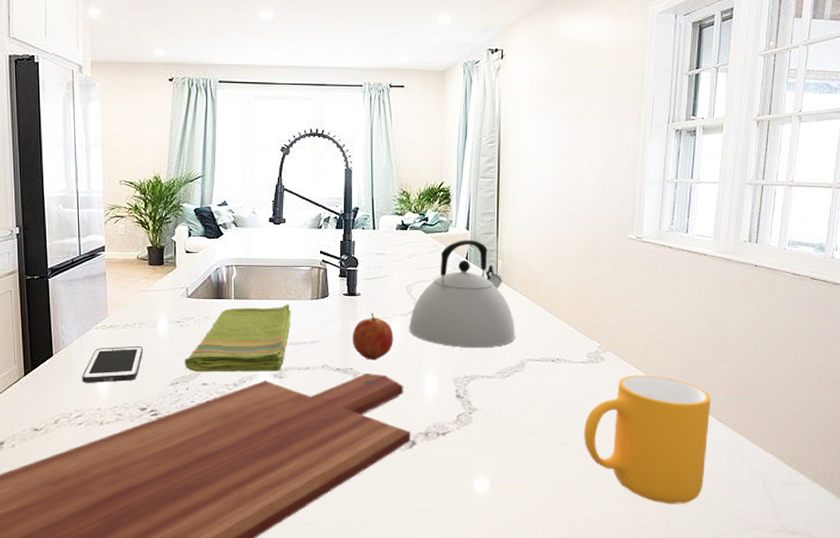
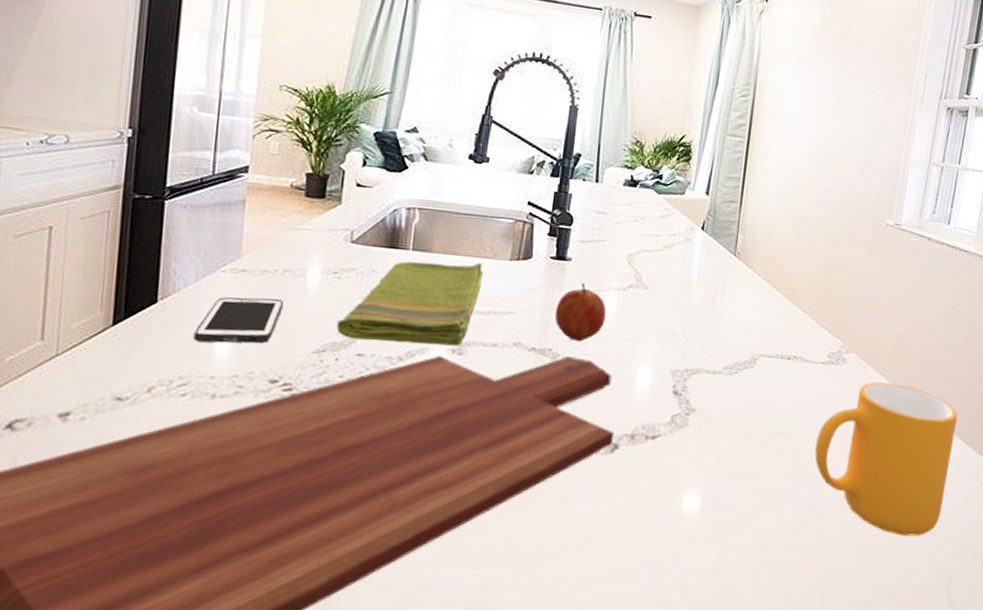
kettle: present [409,240,516,348] -> none [625,206,750,338]

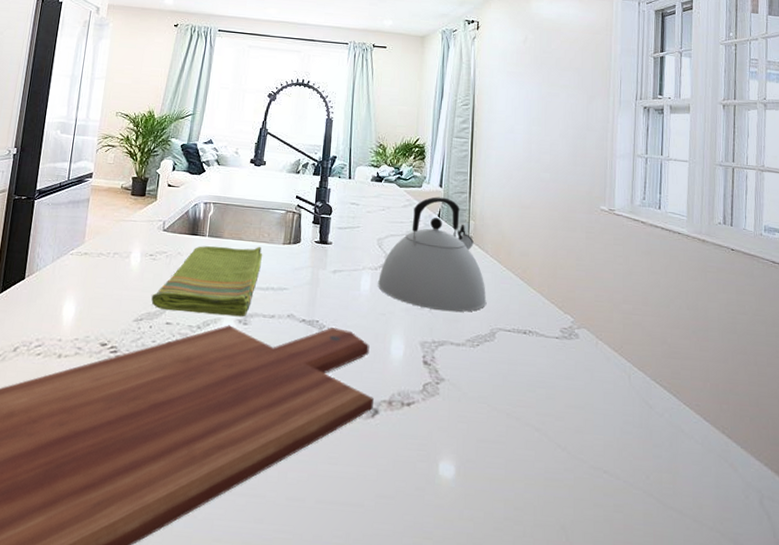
cell phone: present [194,297,283,344] -> none [48,275,113,313]
fruit: present [554,282,607,342] -> none [320,263,363,315]
kettle: none [625,206,750,338] -> present [378,196,487,312]
mug: present [814,382,958,536] -> none [558,357,695,518]

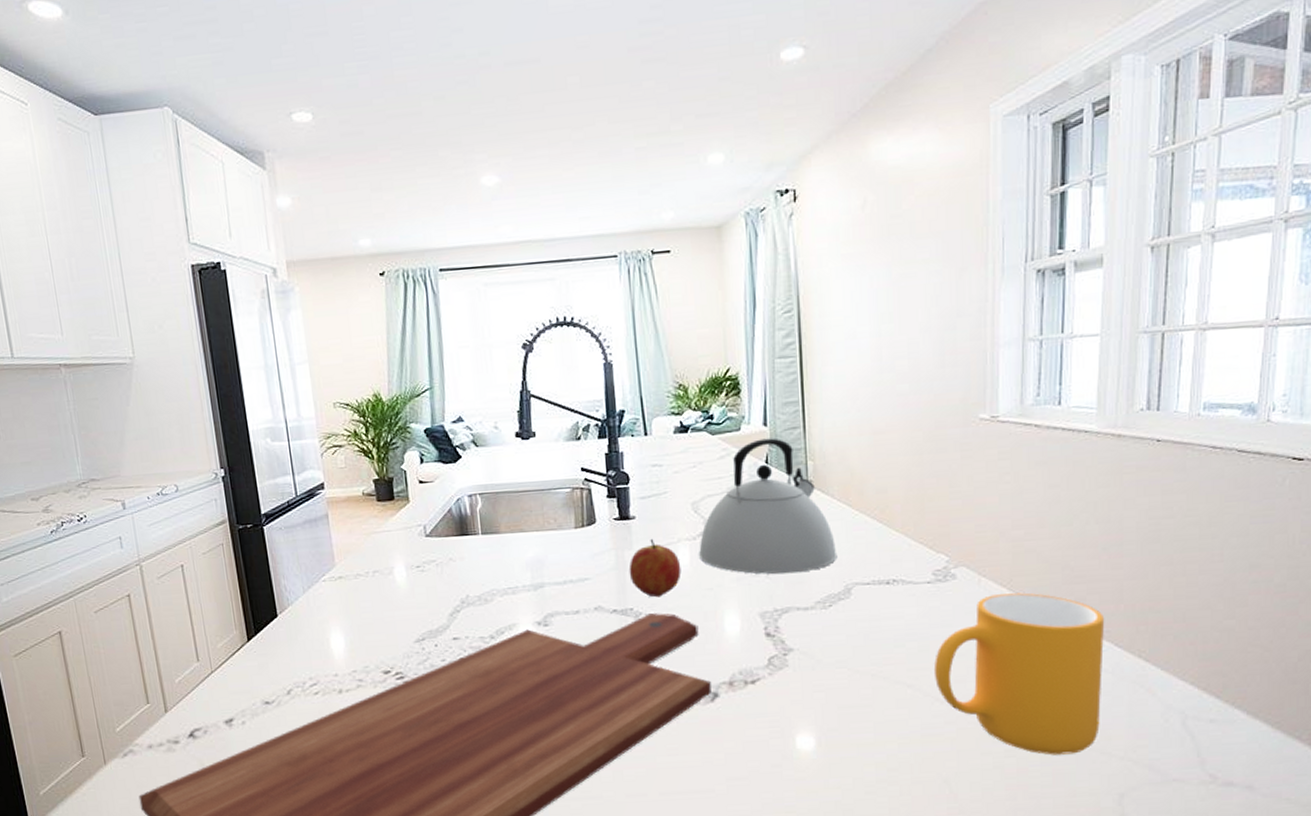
dish towel: present [151,246,263,317] -> none [429,535,553,625]
fruit: none [320,263,363,315] -> present [628,538,682,598]
mug: none [558,357,695,518] -> present [934,592,1105,755]

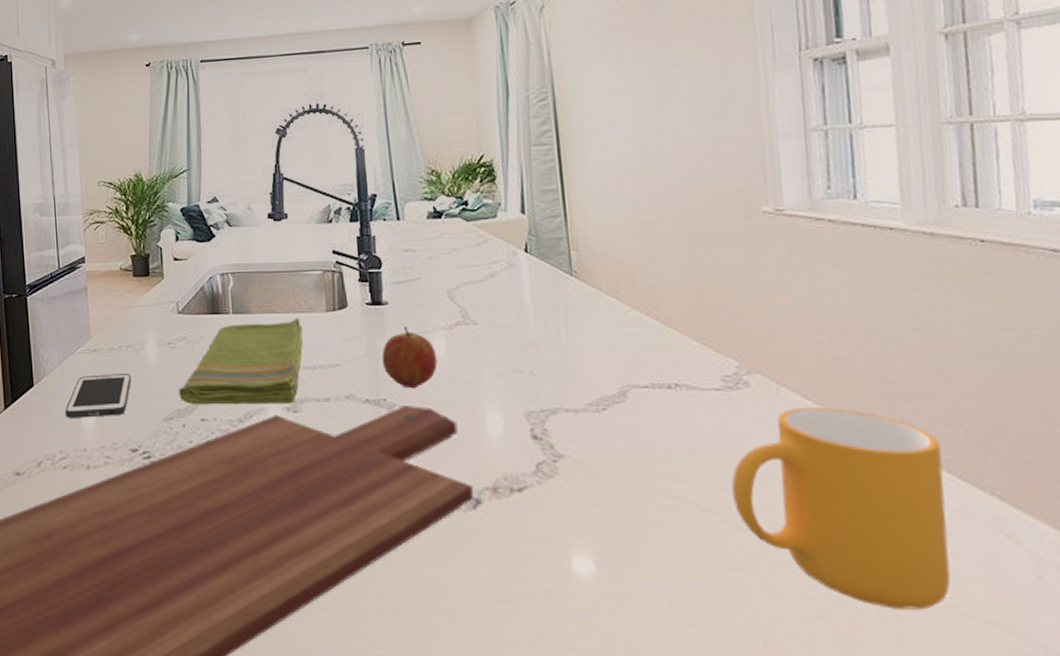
cell phone: none [313,599,380,646] -> present [65,374,131,418]
dish towel: none [429,535,553,625] -> present [179,317,303,405]
kettle: present [699,438,838,575] -> none [456,226,610,371]

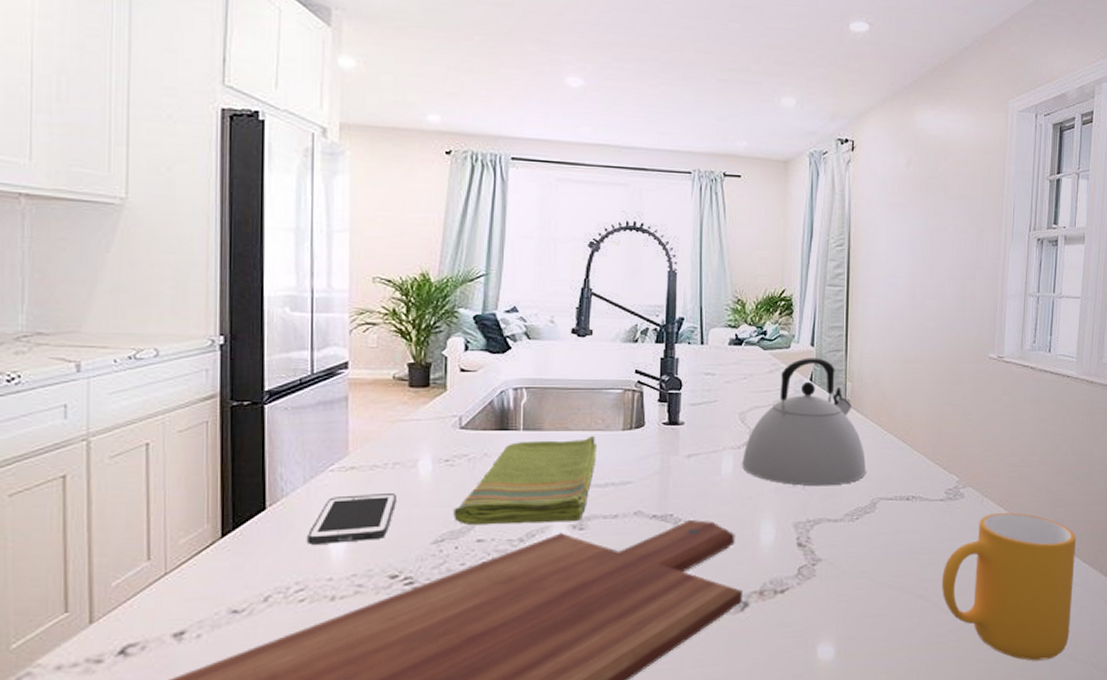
fruit: present [381,326,438,389] -> none [672,445,724,504]
kettle: none [456,226,610,371] -> present [742,358,867,487]

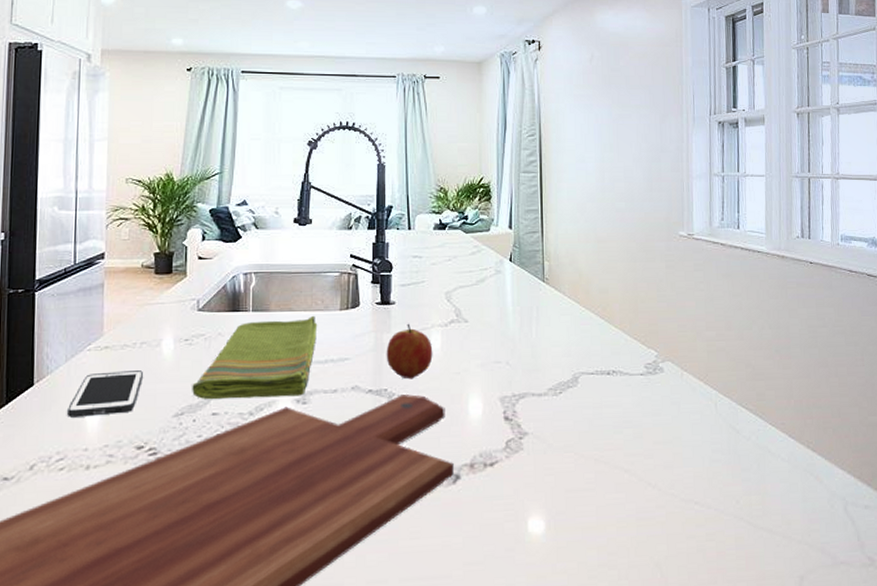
fruit: none [672,445,724,504] -> present [386,323,433,380]
kettle: present [742,358,867,487] -> none [450,239,567,362]
mug: present [942,512,1077,661] -> none [647,386,781,539]

